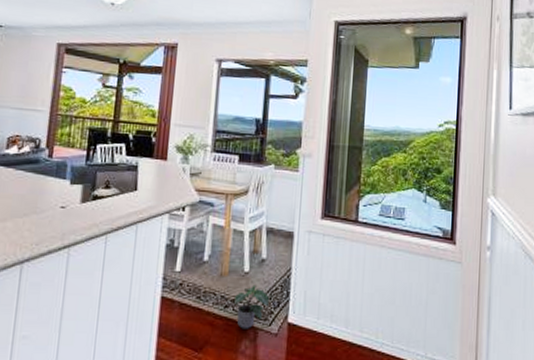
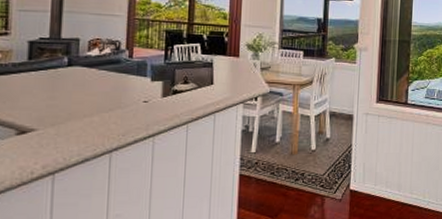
potted plant: present [233,284,270,329] -> none [303,160,334,197]

